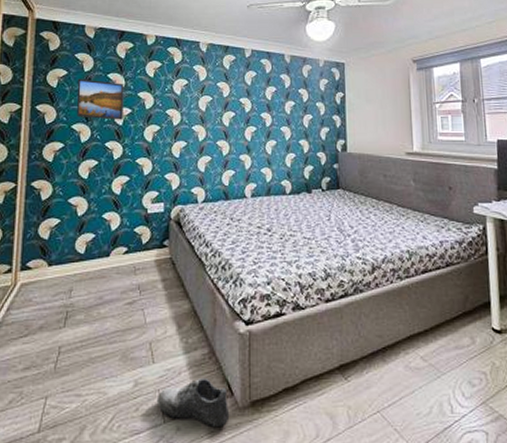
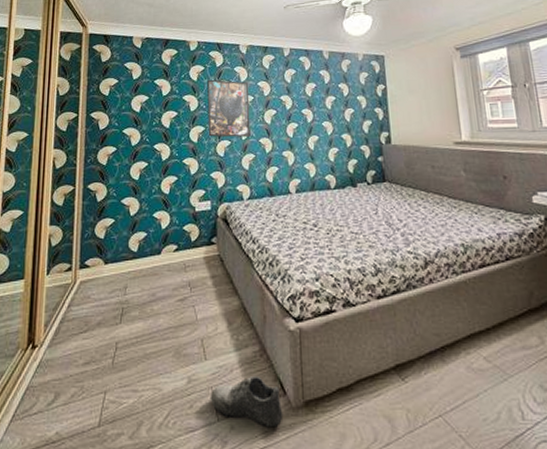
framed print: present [77,78,124,120] -> none [127,86,170,123]
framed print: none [163,76,208,138] -> present [207,79,251,138]

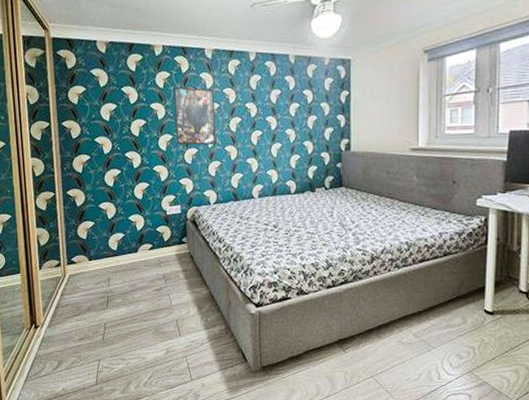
shoe: present [210,375,283,428] -> none [184,347,245,385]

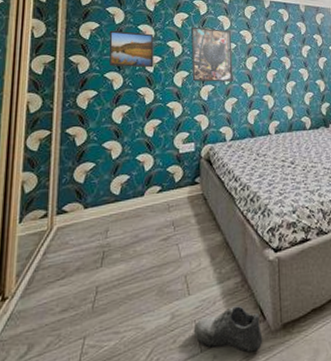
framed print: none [95,94,139,132] -> present [109,30,154,68]
shoe: none [184,347,245,385] -> present [193,304,263,353]

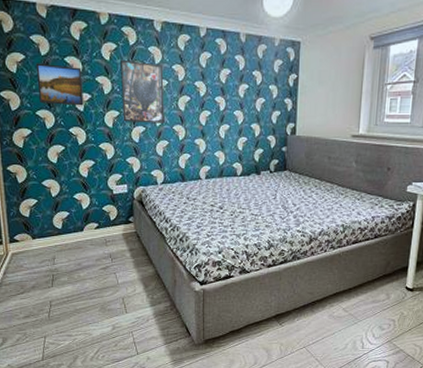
shoe: present [193,304,263,353] -> none [130,323,188,358]

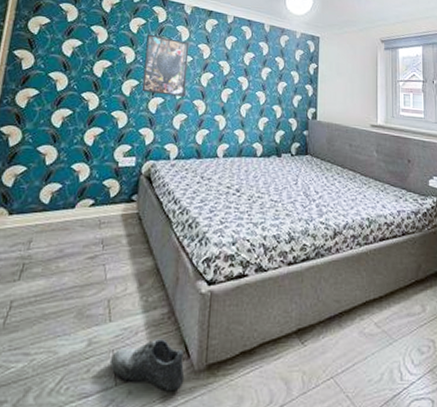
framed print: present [35,63,84,106] -> none [55,27,107,73]
shoe: none [130,323,188,358] -> present [109,338,185,392]

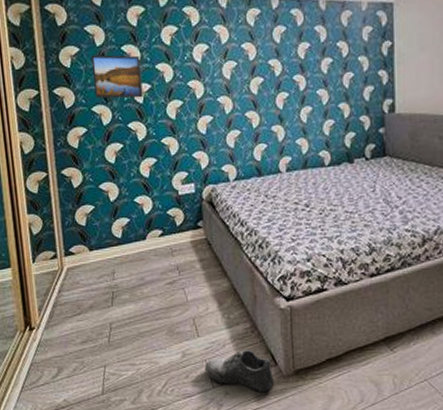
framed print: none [55,27,107,73] -> present [90,54,143,99]
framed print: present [141,34,190,97] -> none [182,42,235,112]

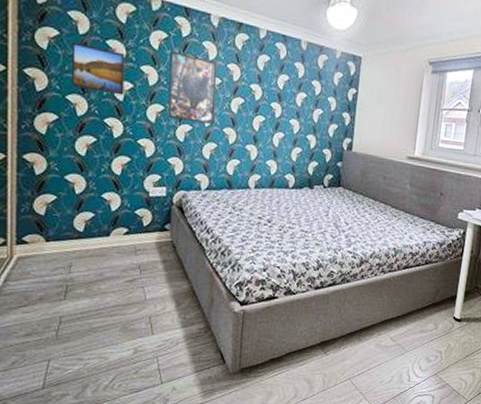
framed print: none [182,42,235,112] -> present [167,50,218,124]
shoe: present [204,349,275,393] -> none [154,348,221,388]

